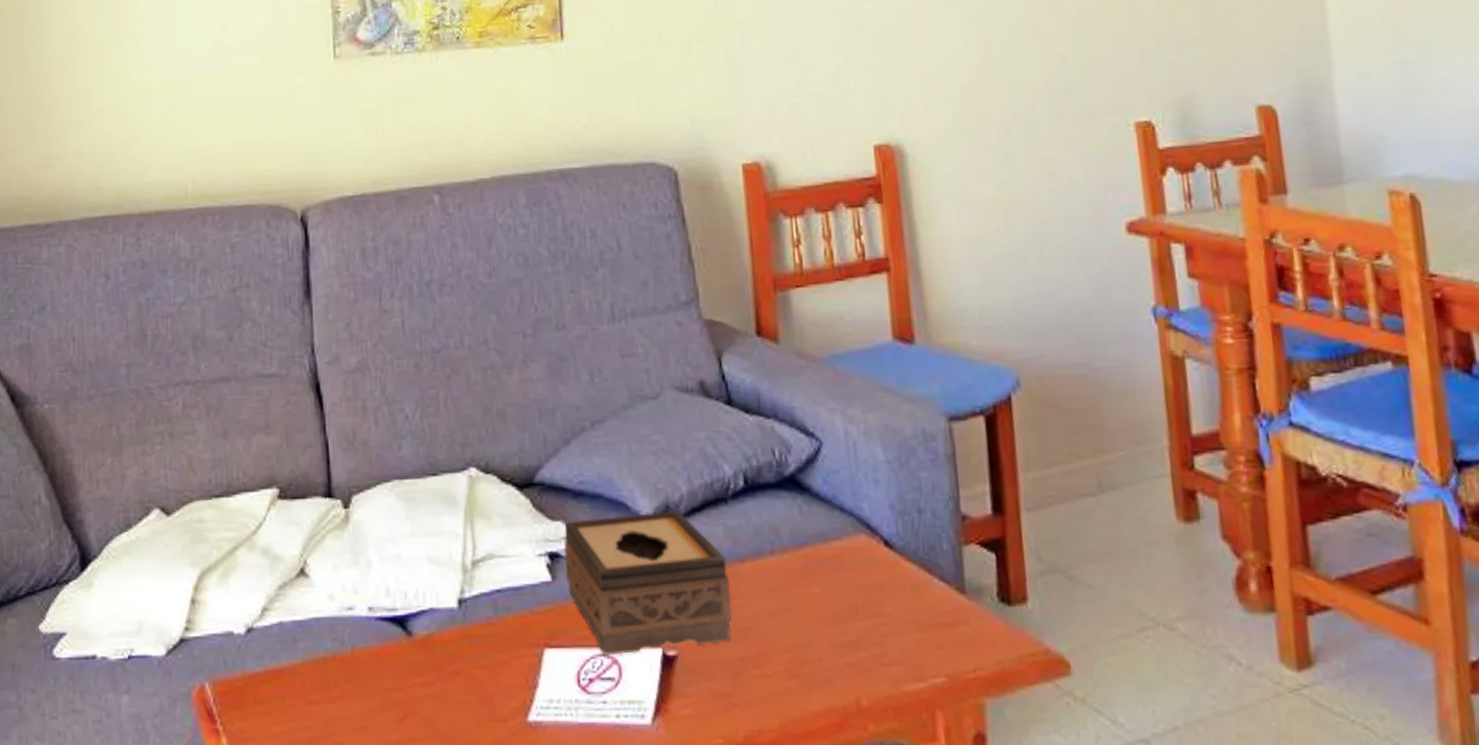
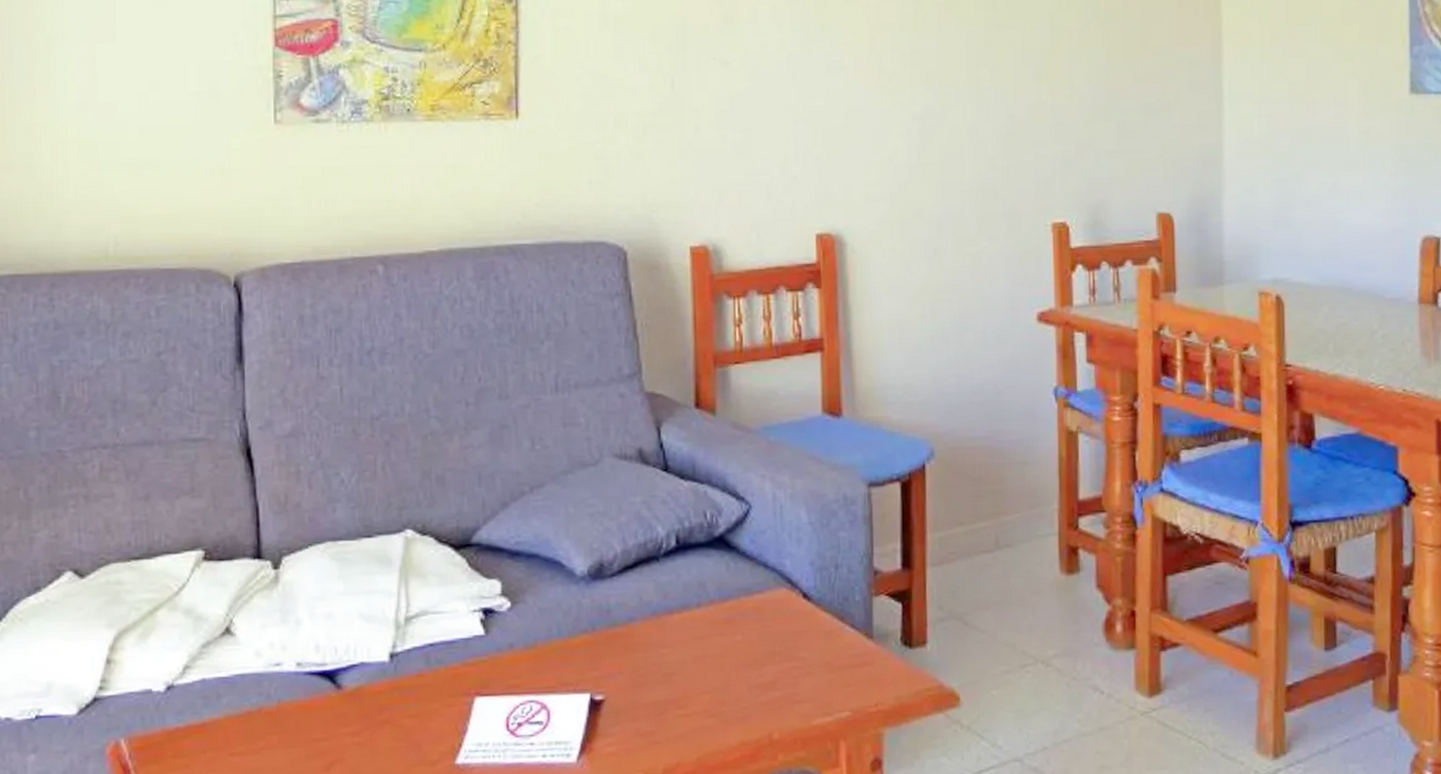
tissue box: present [563,509,732,656] -> none [498,567,659,702]

